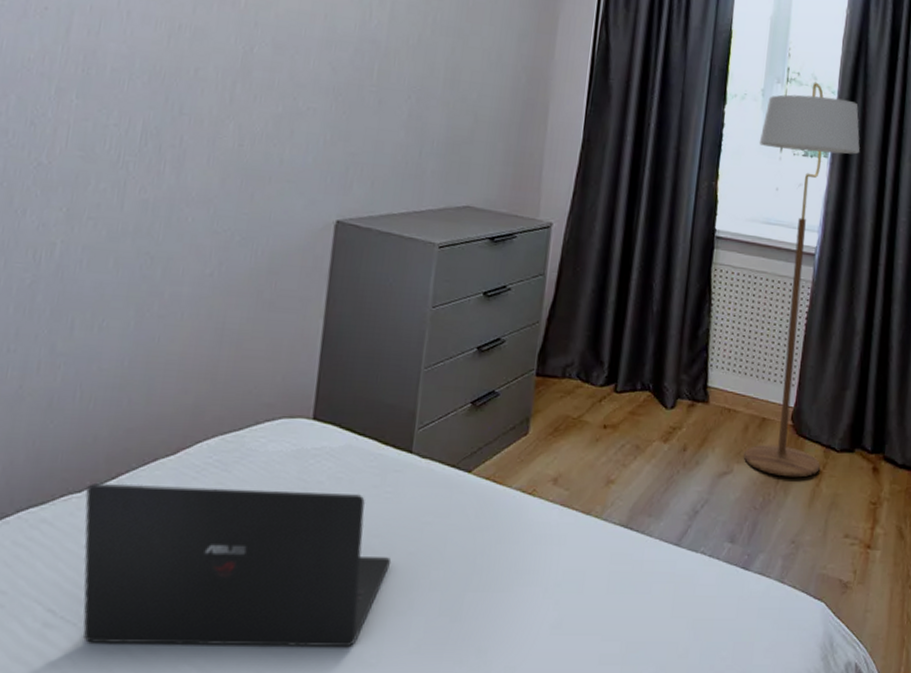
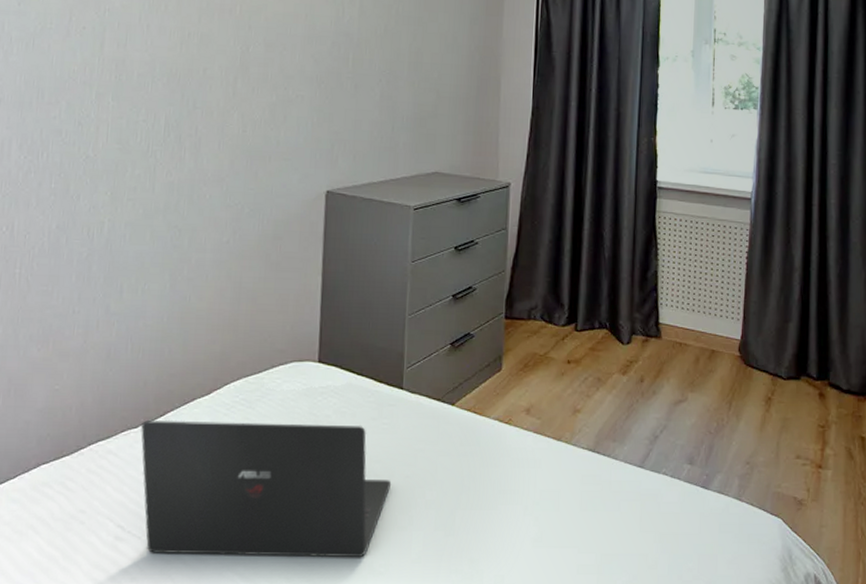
floor lamp: present [743,82,860,478] -> none [692,40,788,404]

